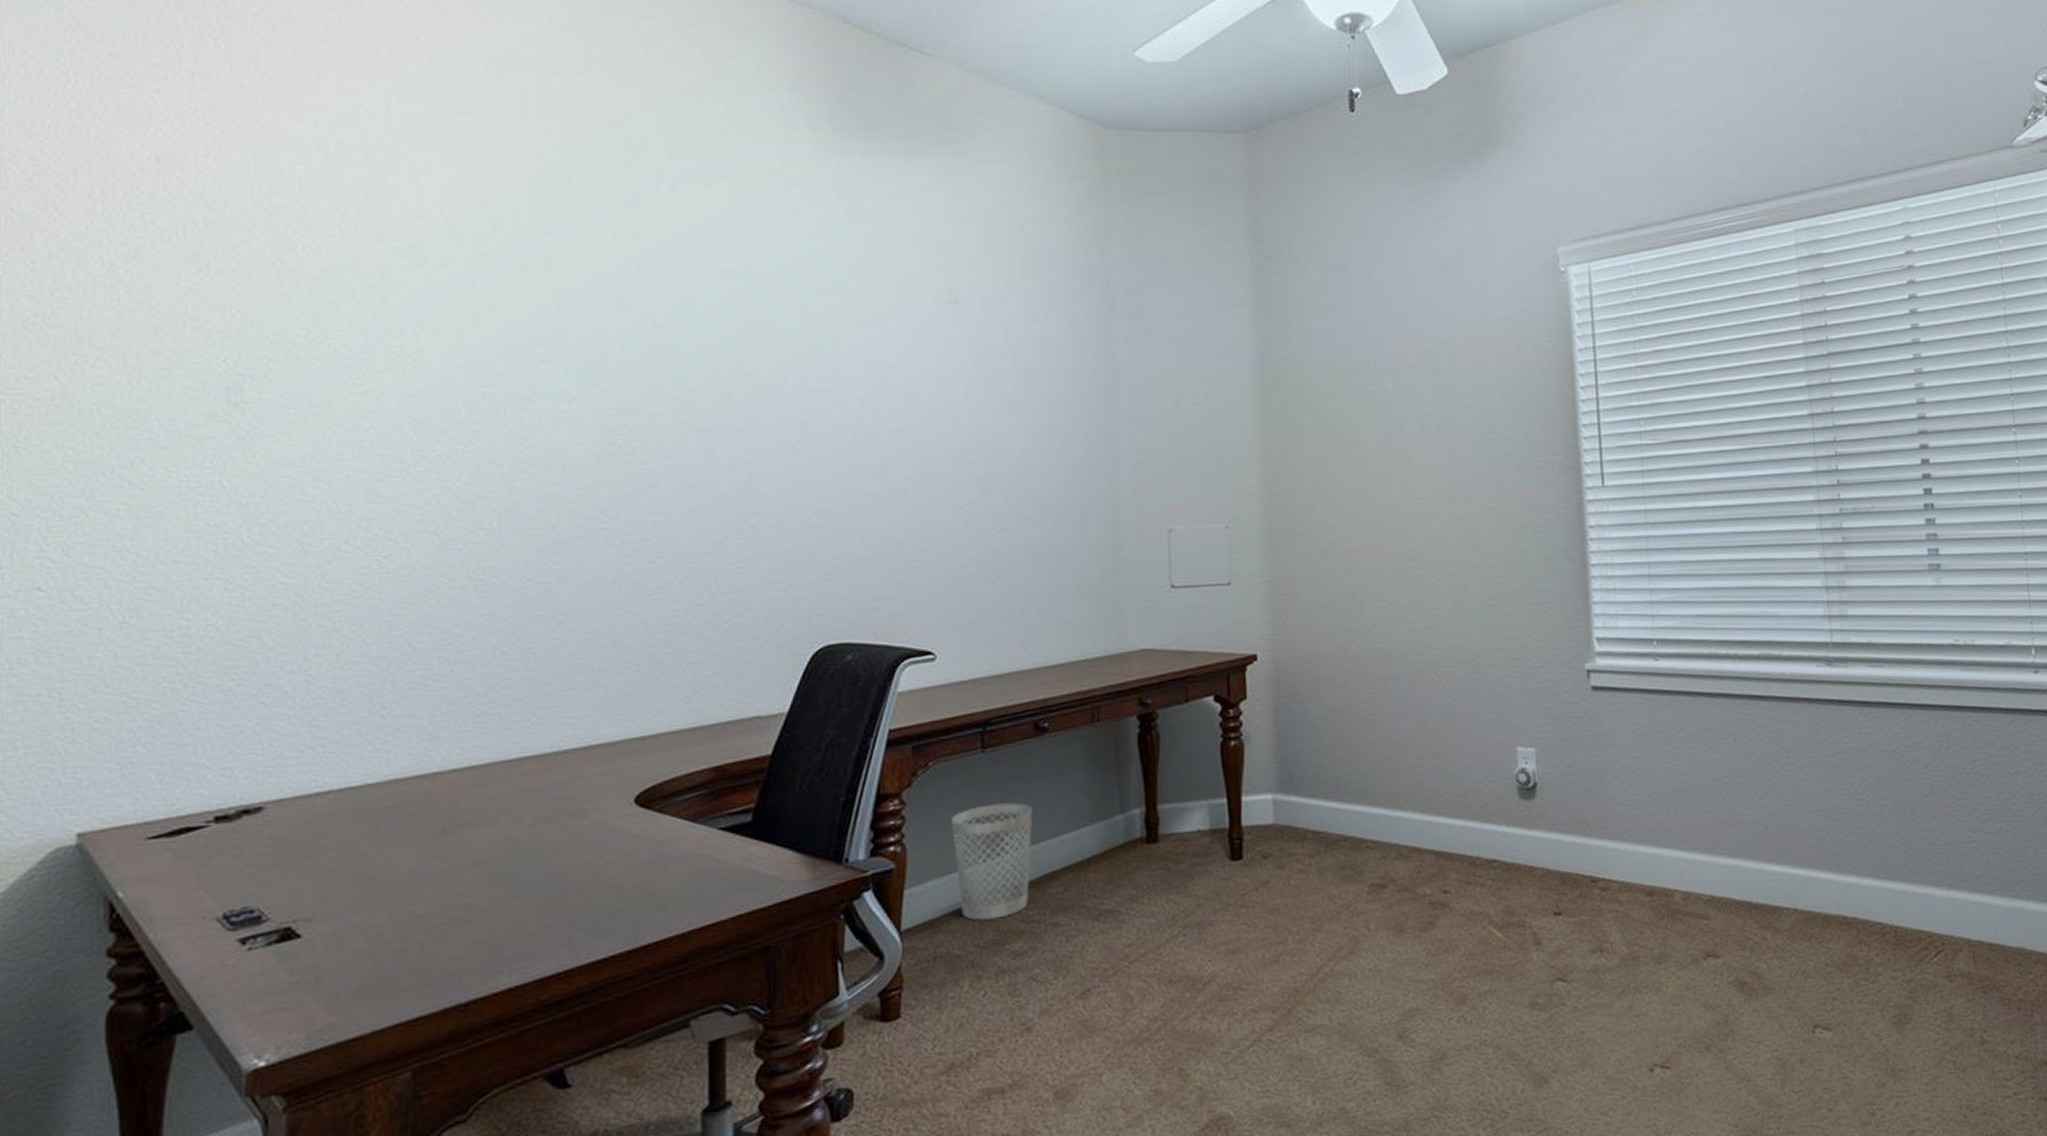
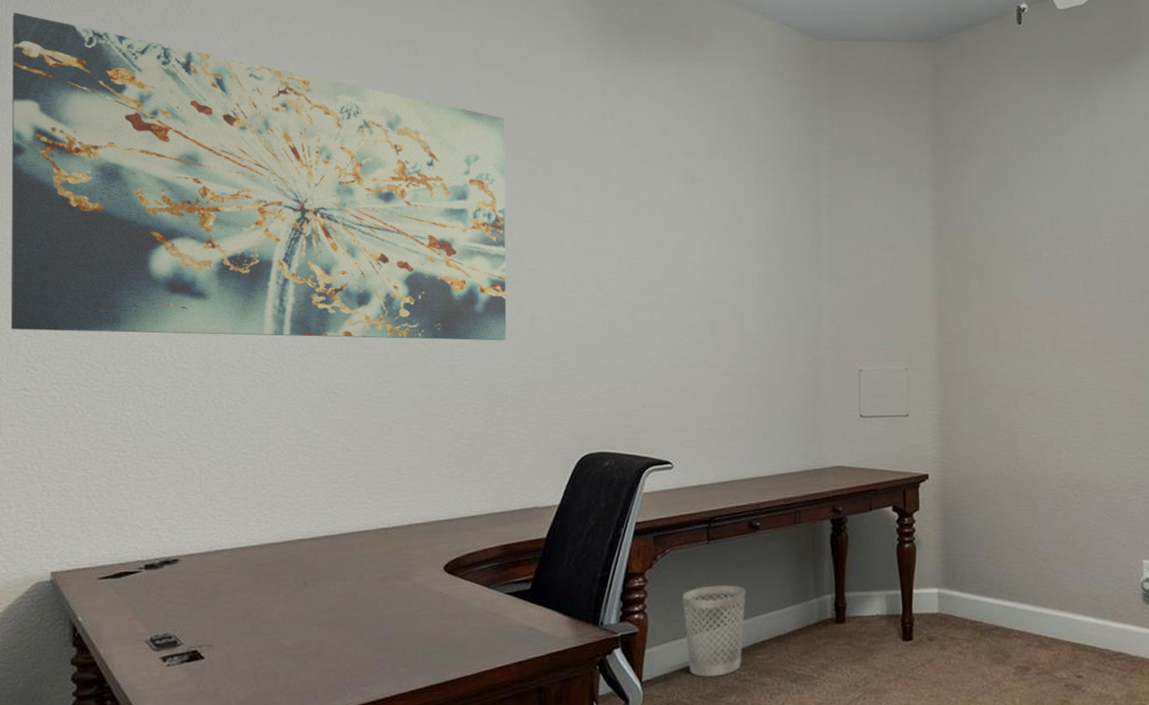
wall art: none [16,87,715,510] -> present [11,12,507,341]

